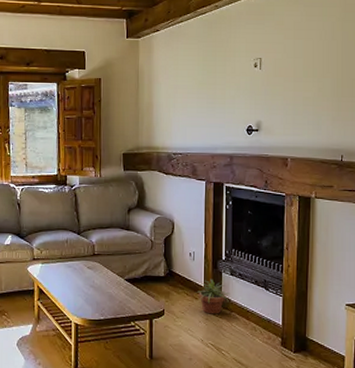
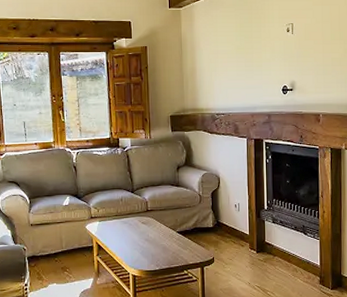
potted plant: present [195,279,230,314] -> none [241,227,273,259]

